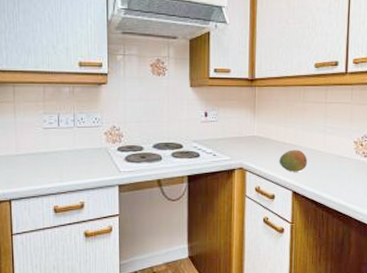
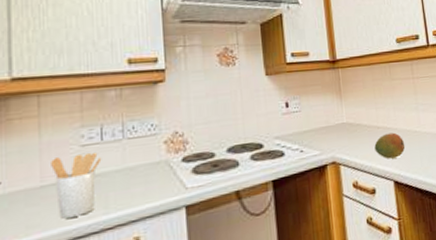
utensil holder: none [23,134,58,180] -> present [51,152,102,219]

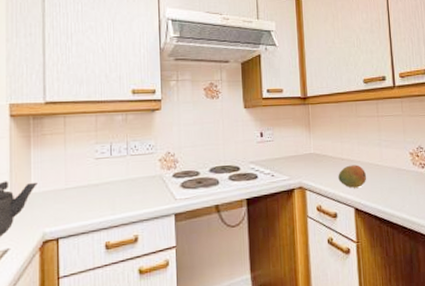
utensil holder: present [51,152,102,219] -> none [73,164,111,215]

